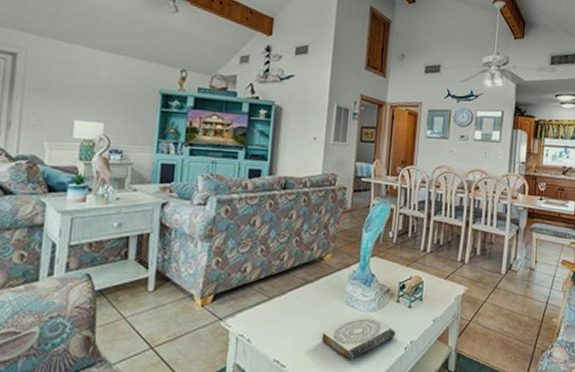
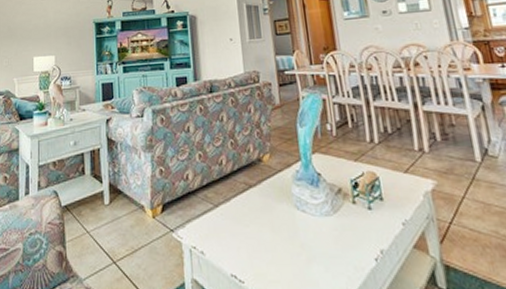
book: present [321,314,396,360] -> none [276,220,360,275]

